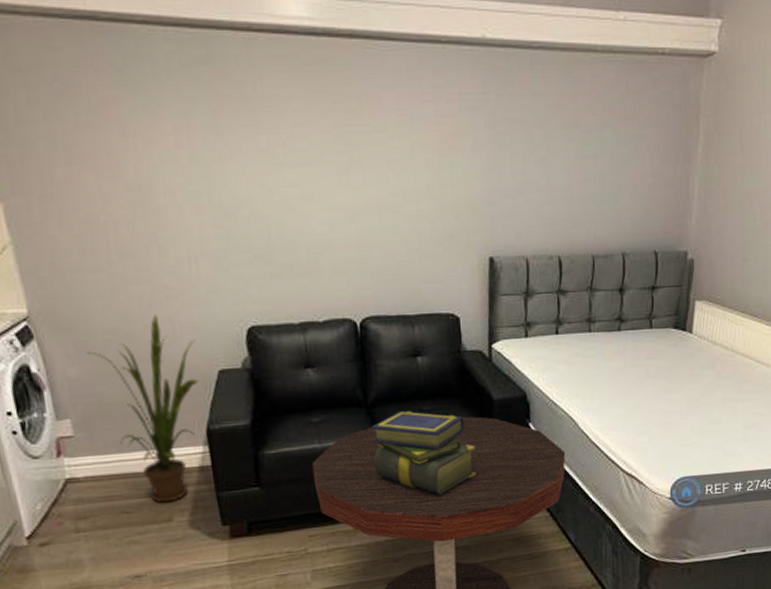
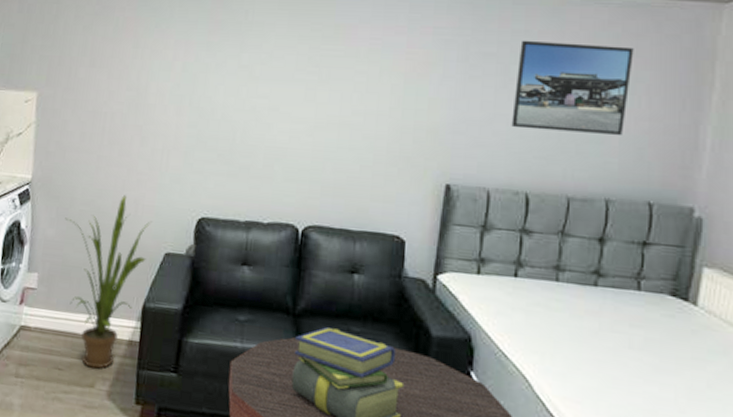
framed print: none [540,103,637,194] -> present [511,40,634,136]

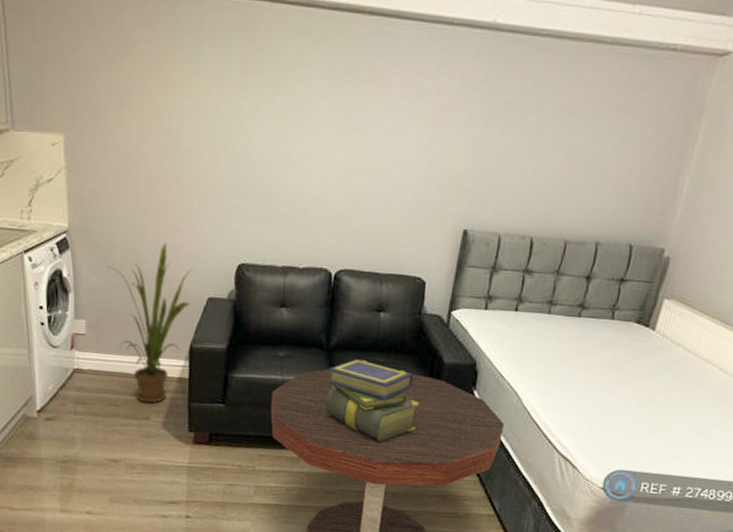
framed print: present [511,40,634,136] -> none [524,88,637,185]

